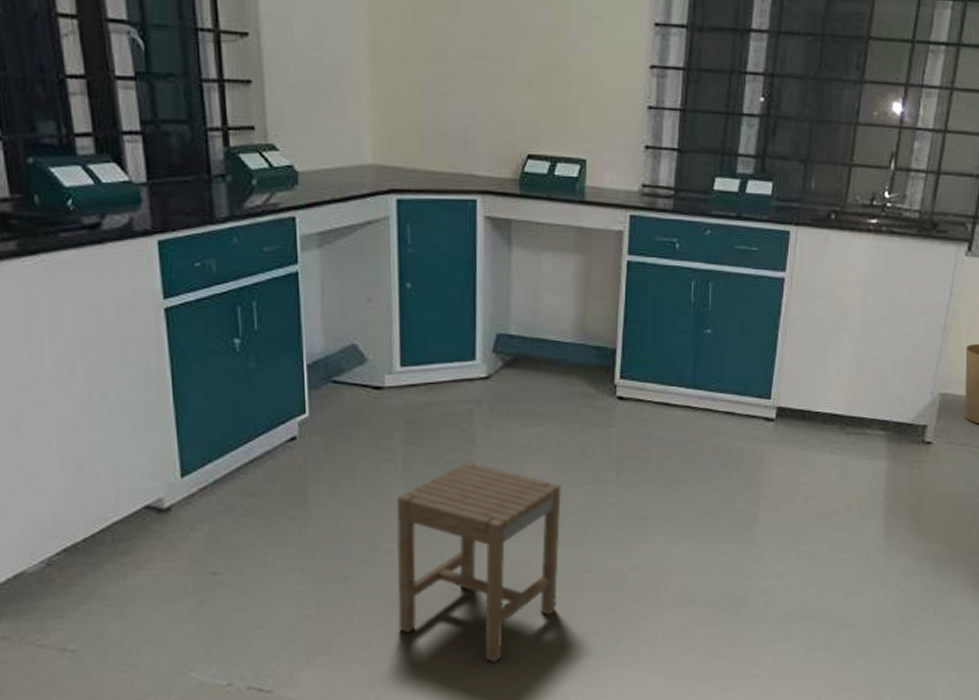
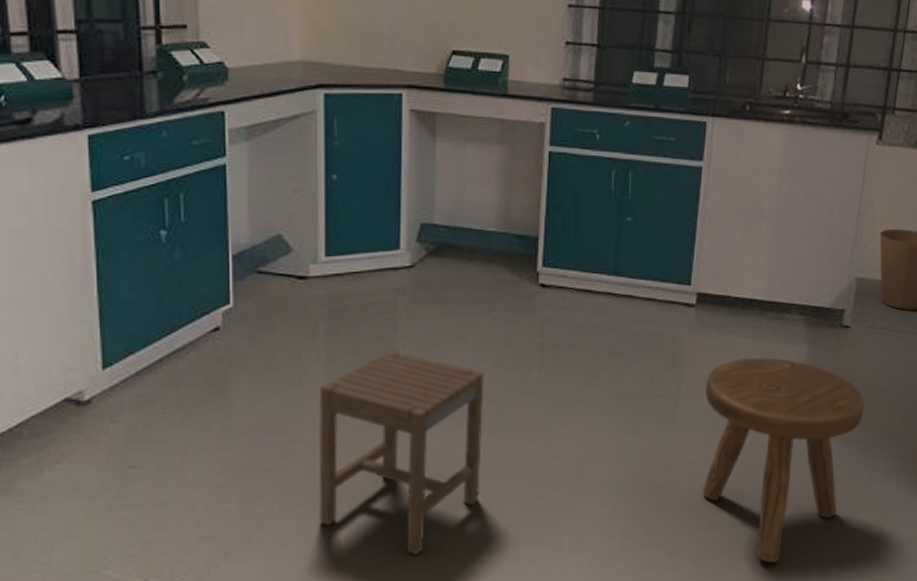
stool: none [779,472,945,675] -> present [703,357,865,563]

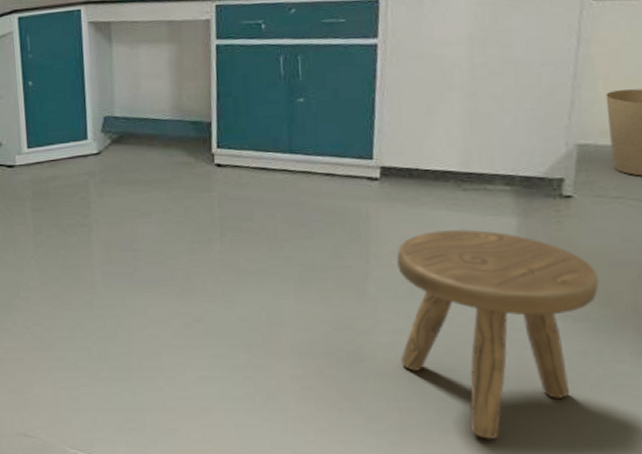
stool: present [318,350,484,555] -> none [29,224,172,398]

